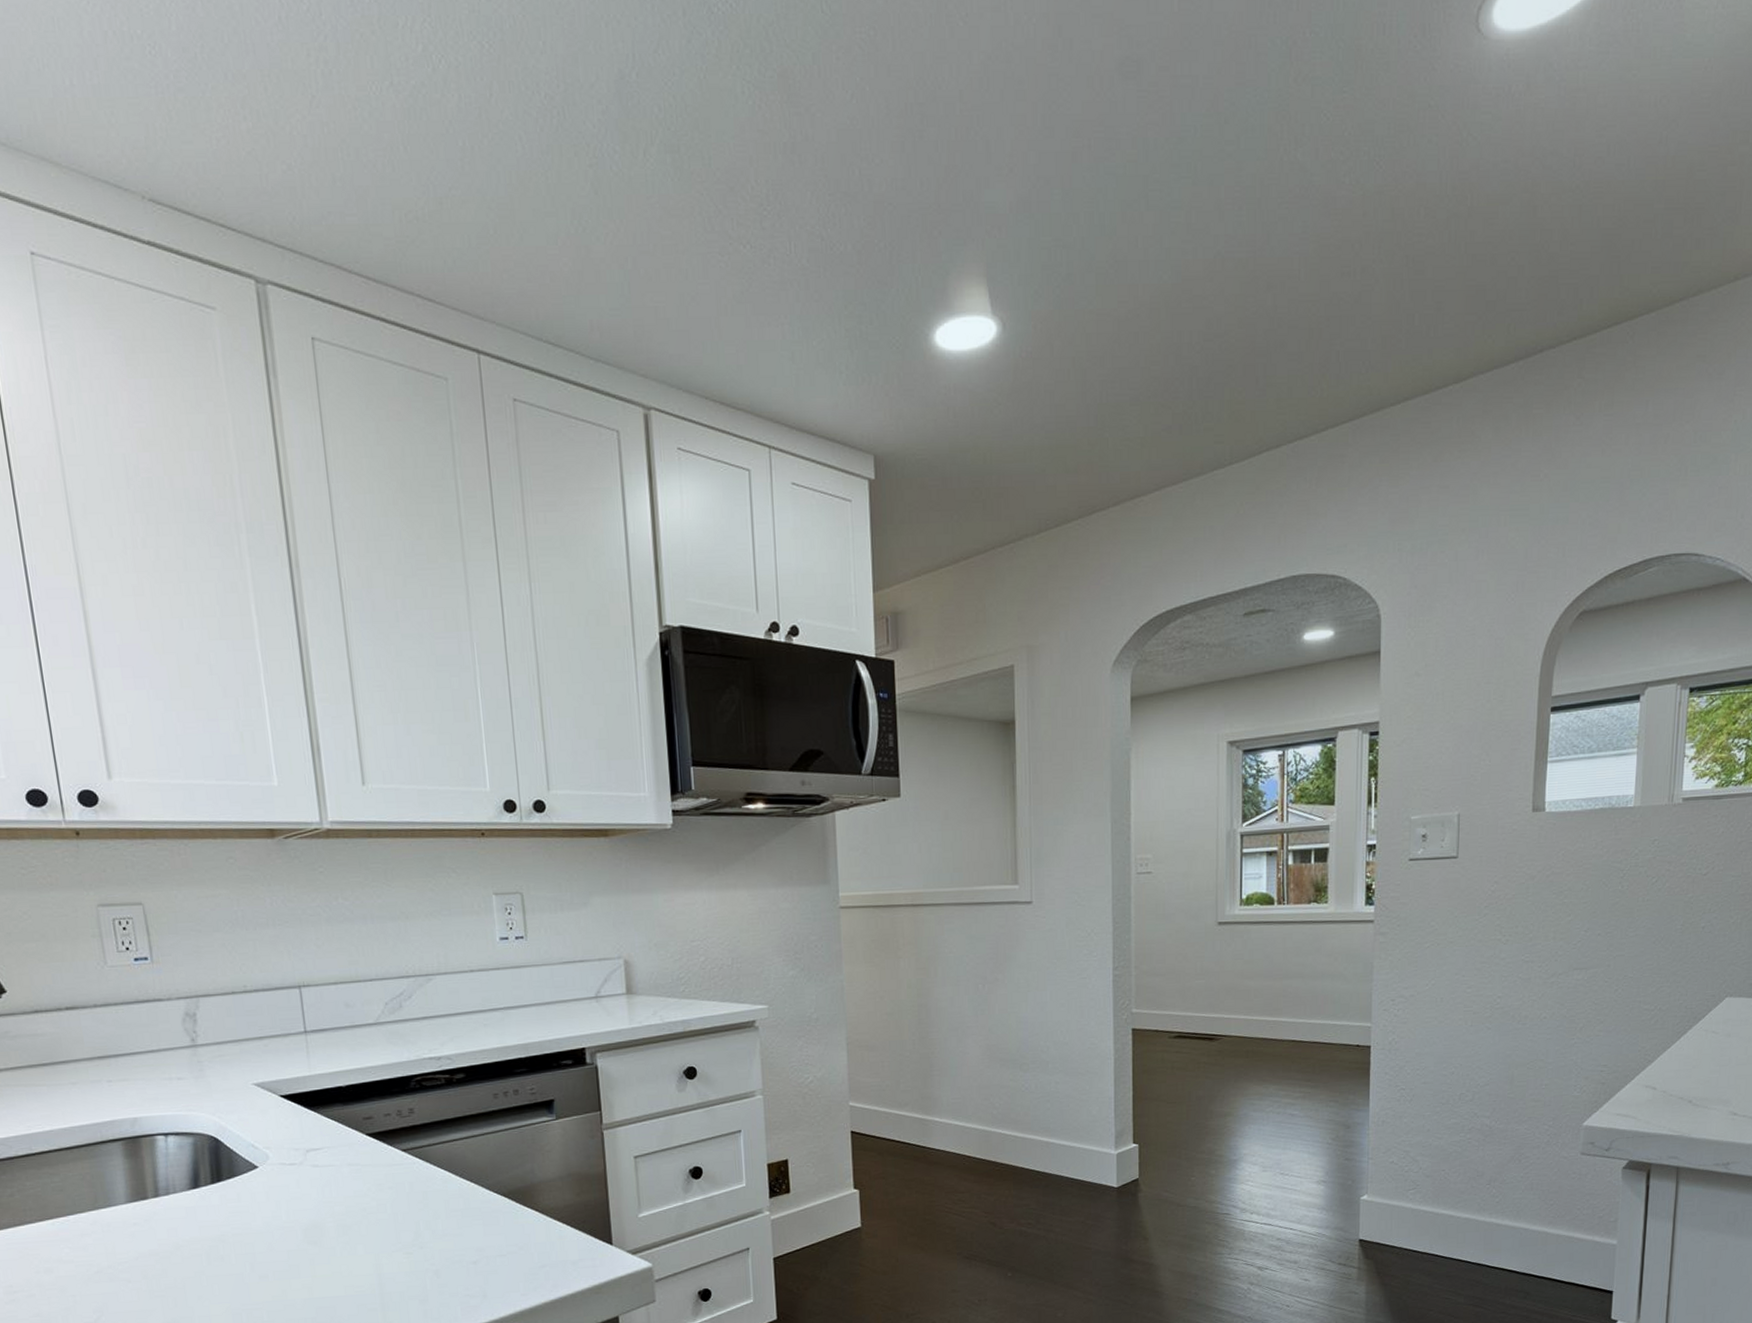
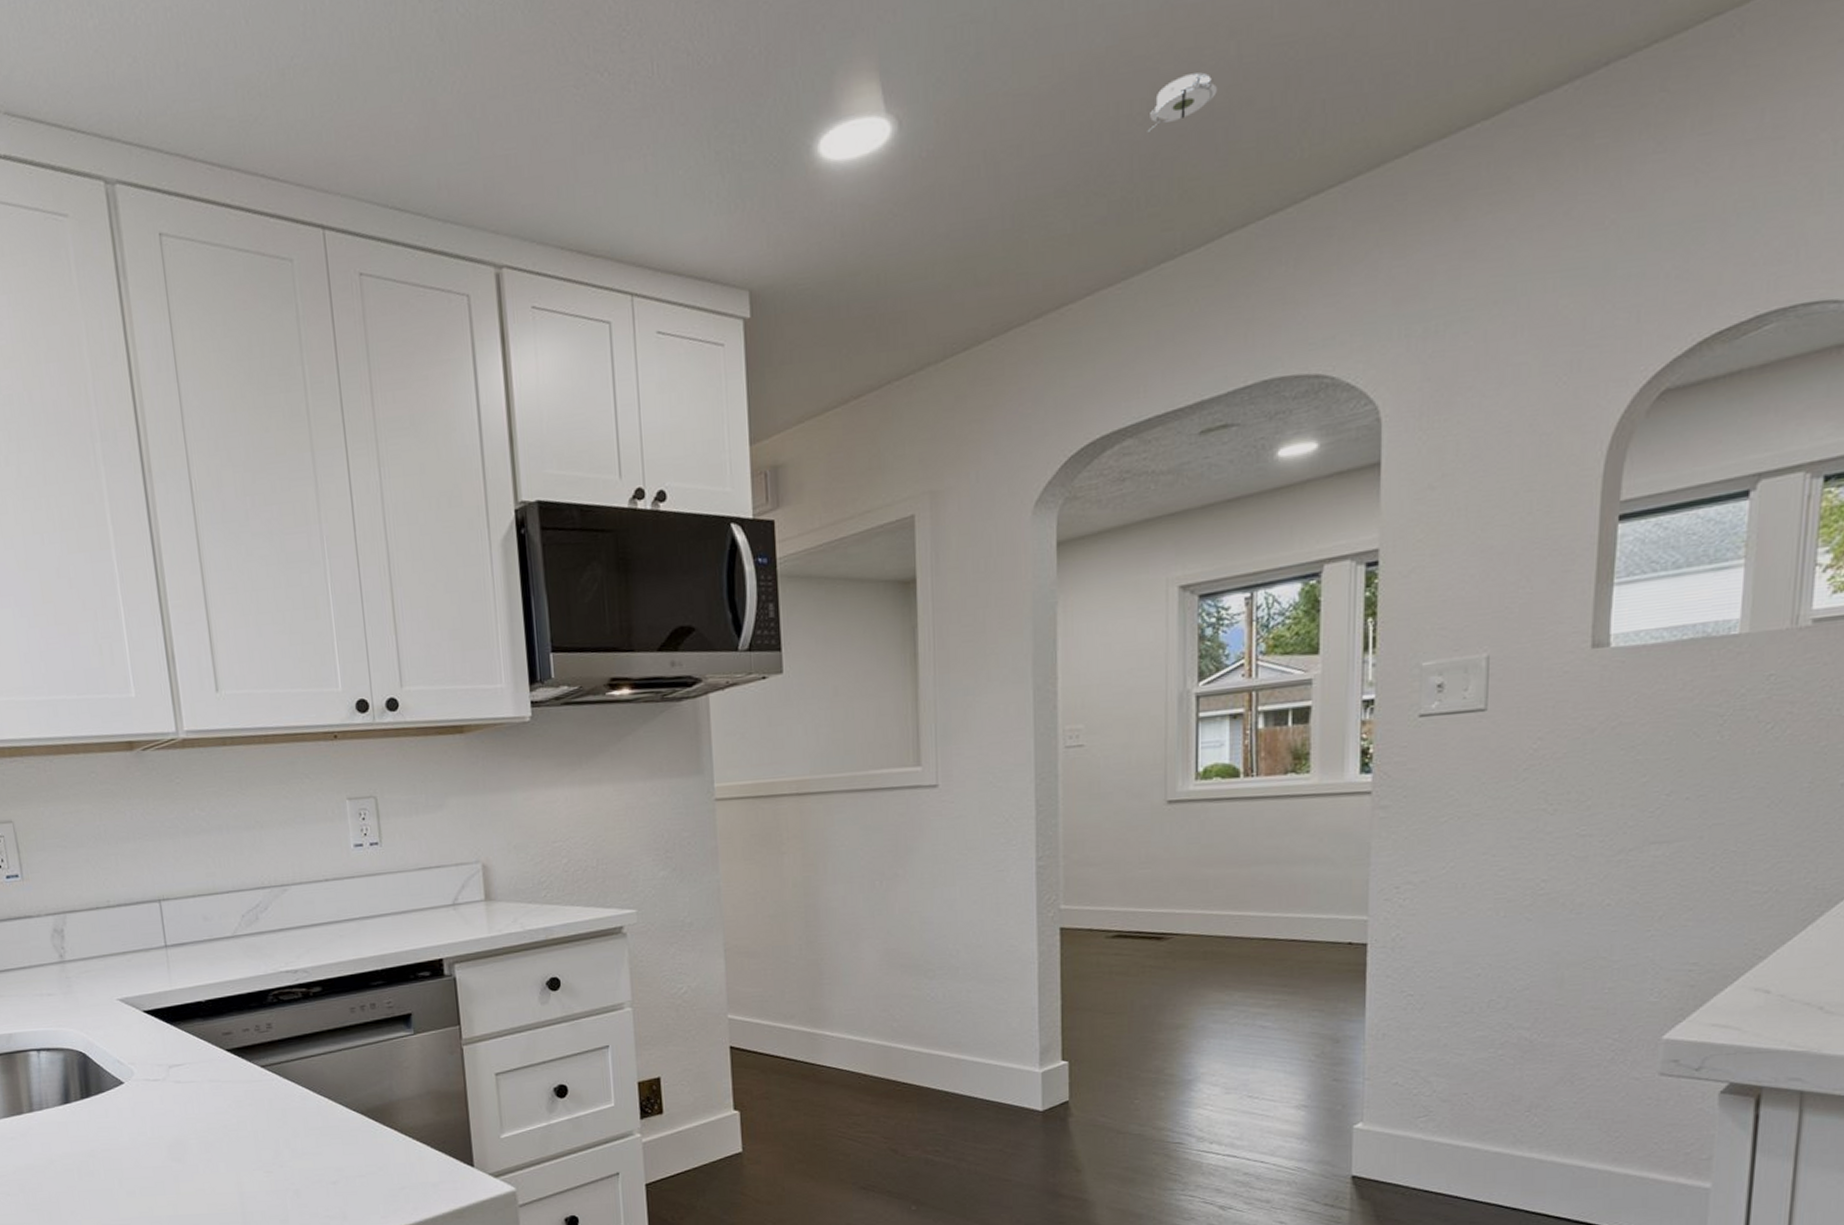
smoke detector: none [1203,316,1257,359] -> present [1147,72,1217,132]

